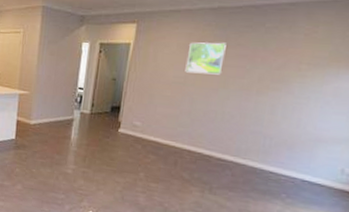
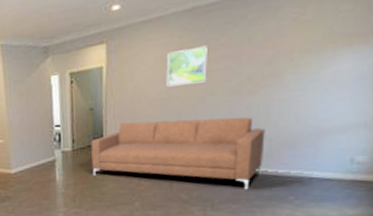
sofa: none [105,97,268,181] -> present [91,117,265,190]

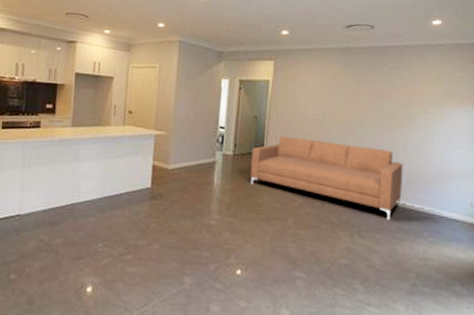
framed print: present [166,45,207,87] -> none [323,80,357,112]

